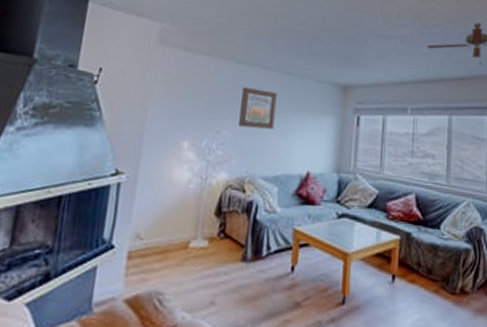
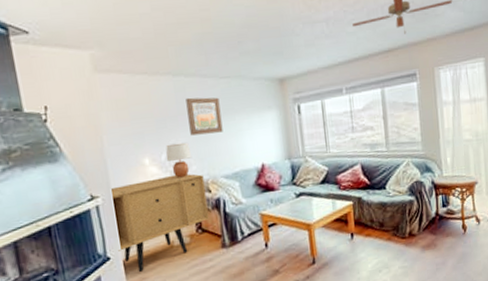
sideboard: none [126,164,241,271] -> present [111,174,209,272]
lamp: none [206,131,235,170] -> present [166,142,192,178]

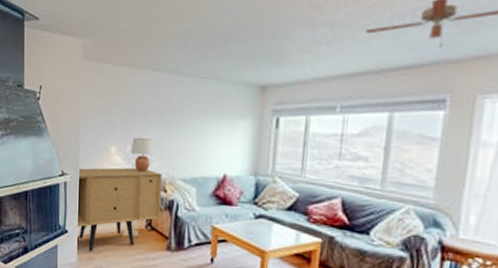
wall art: present [186,97,223,136] -> none [157,94,192,134]

